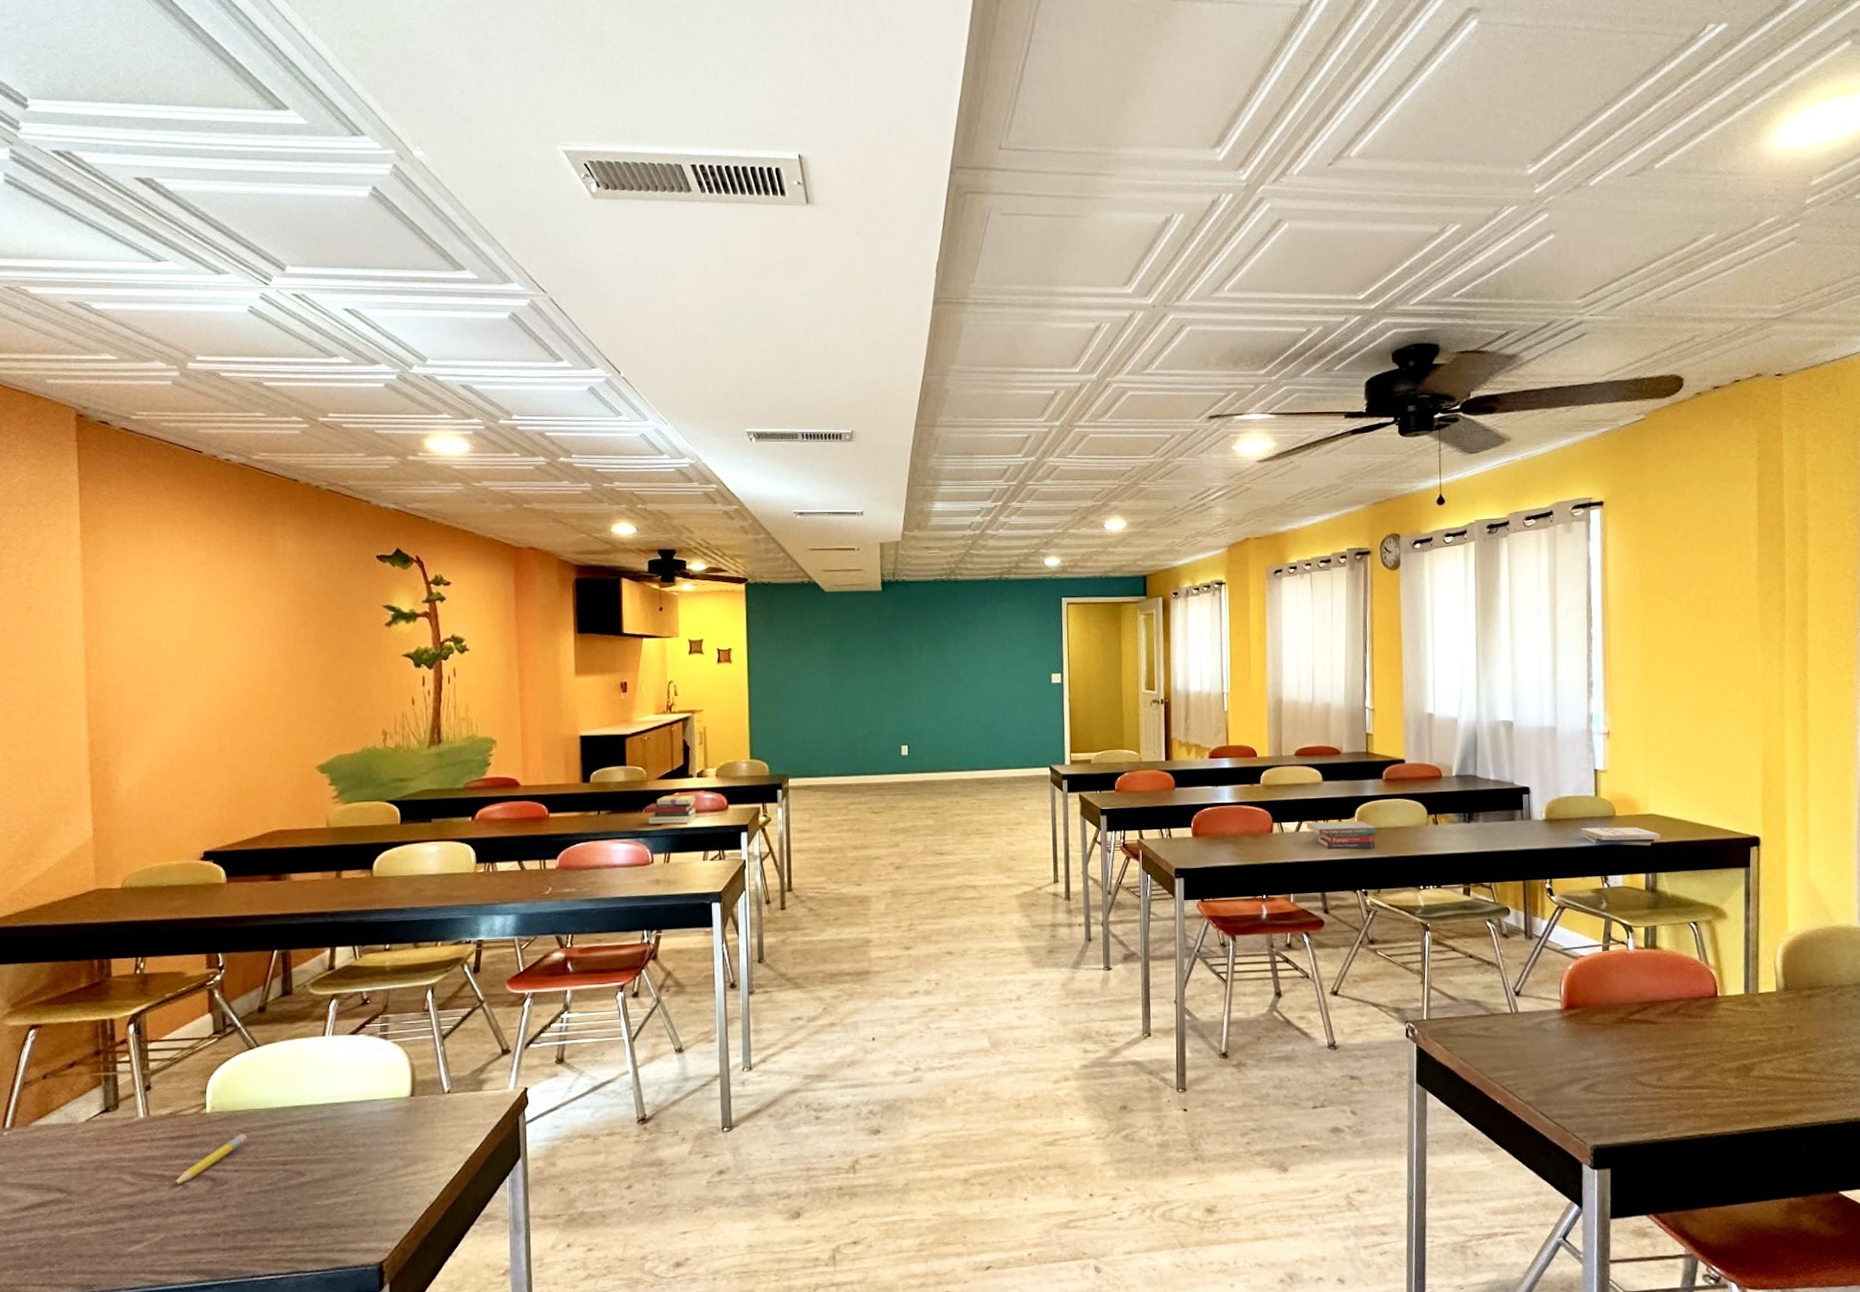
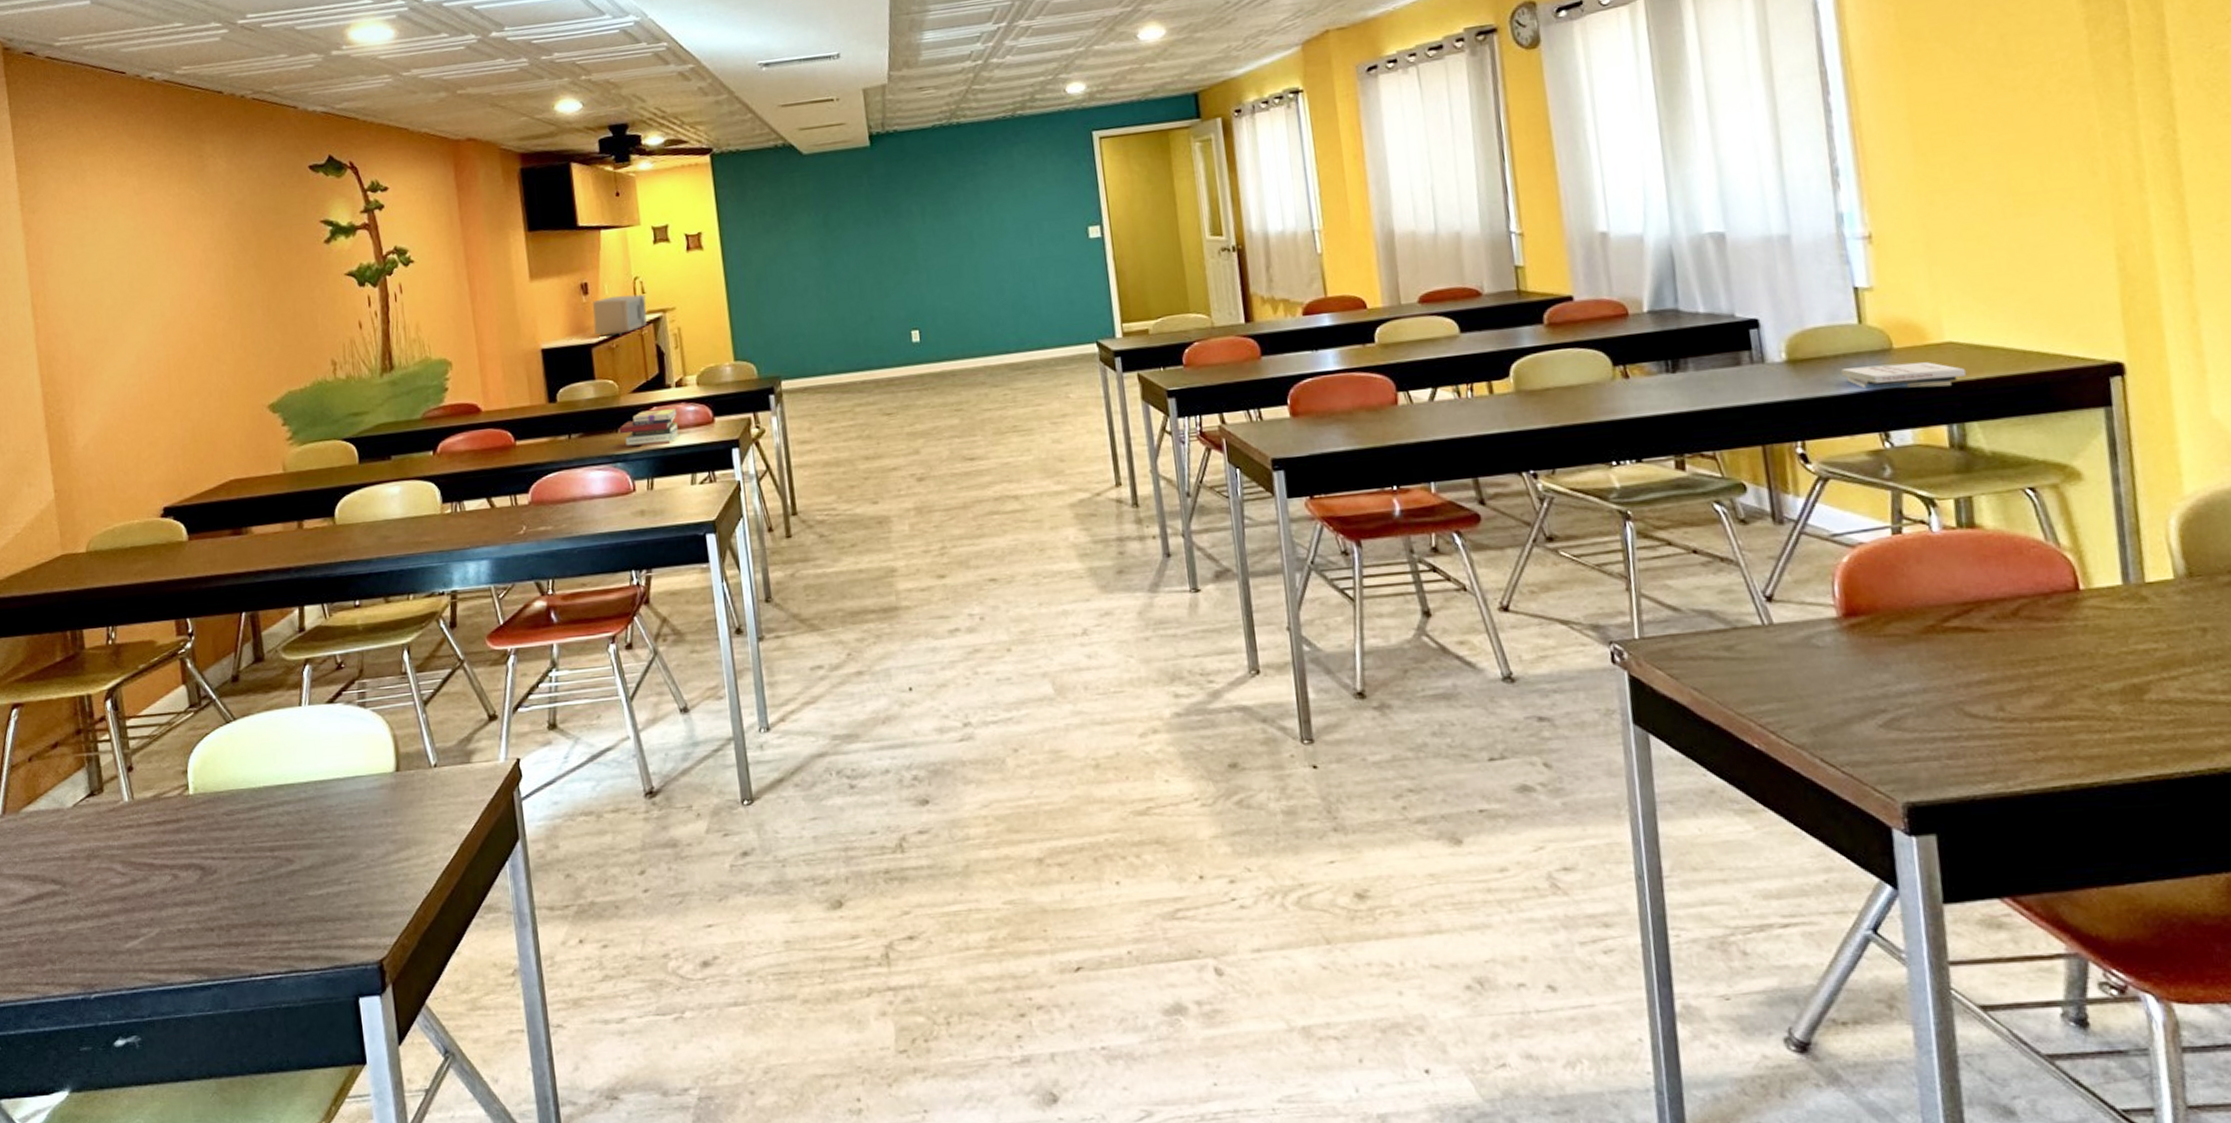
pencil: present [171,1134,247,1187] -> none [161,817,233,877]
microwave: none [629,695,678,730] -> present [592,294,648,337]
books: present [1306,821,1378,850] -> none [1443,381,1544,422]

